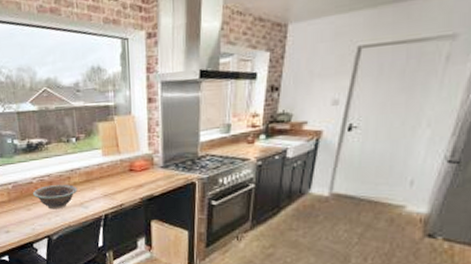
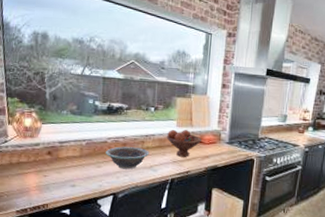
fruit bowl: none [93,158,132,189] -> present [166,129,201,157]

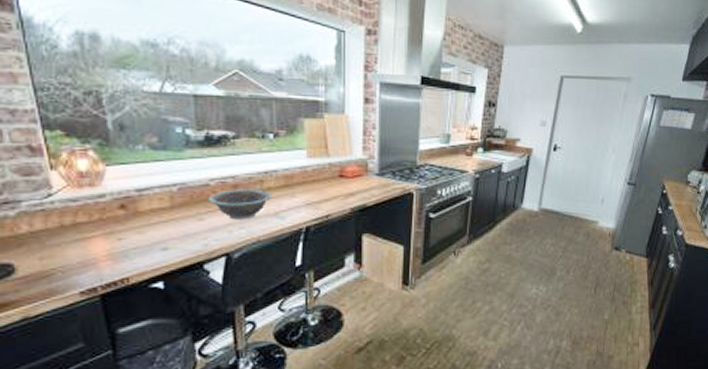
fruit bowl: present [166,129,201,157] -> none [294,161,342,197]

